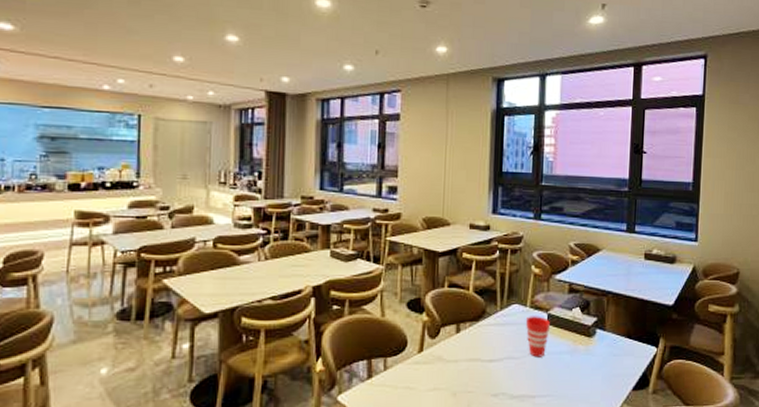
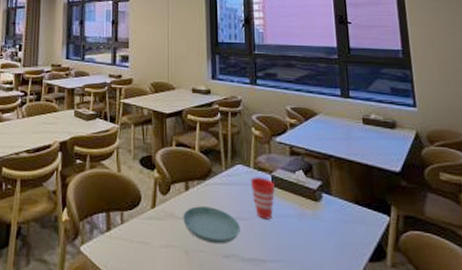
saucer: none [452,348,512,384] -> present [183,206,241,244]

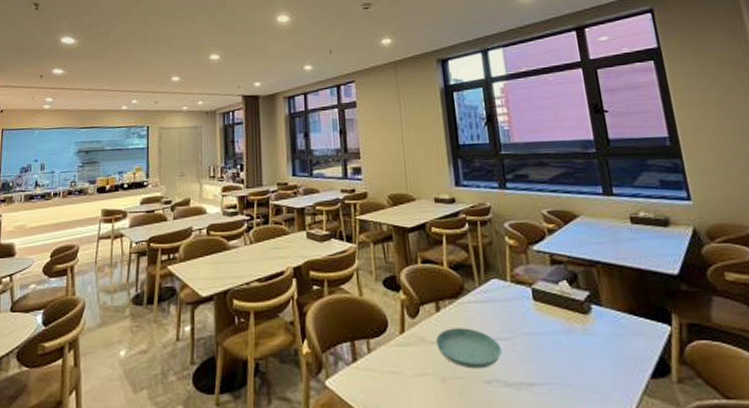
cup: present [250,177,275,220] -> none [507,291,537,338]

